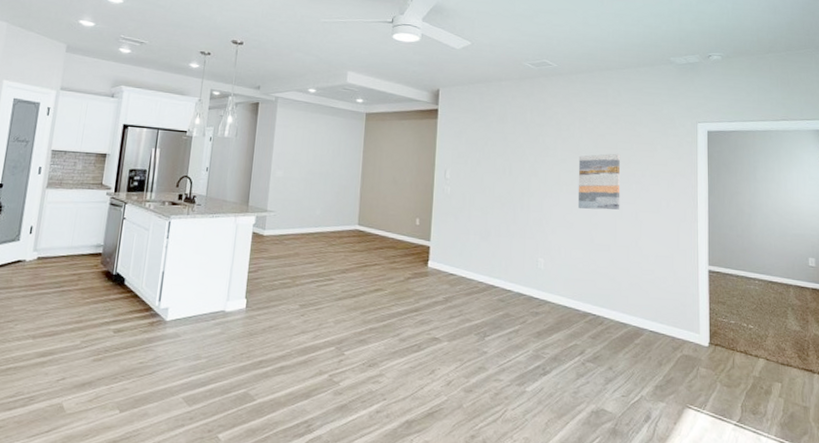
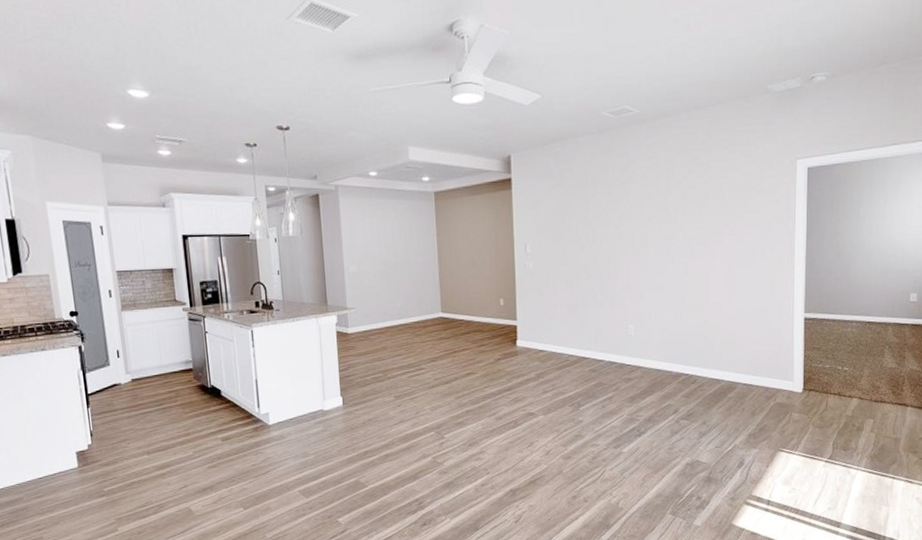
wall art: present [577,153,621,210] -> none [666,204,712,269]

